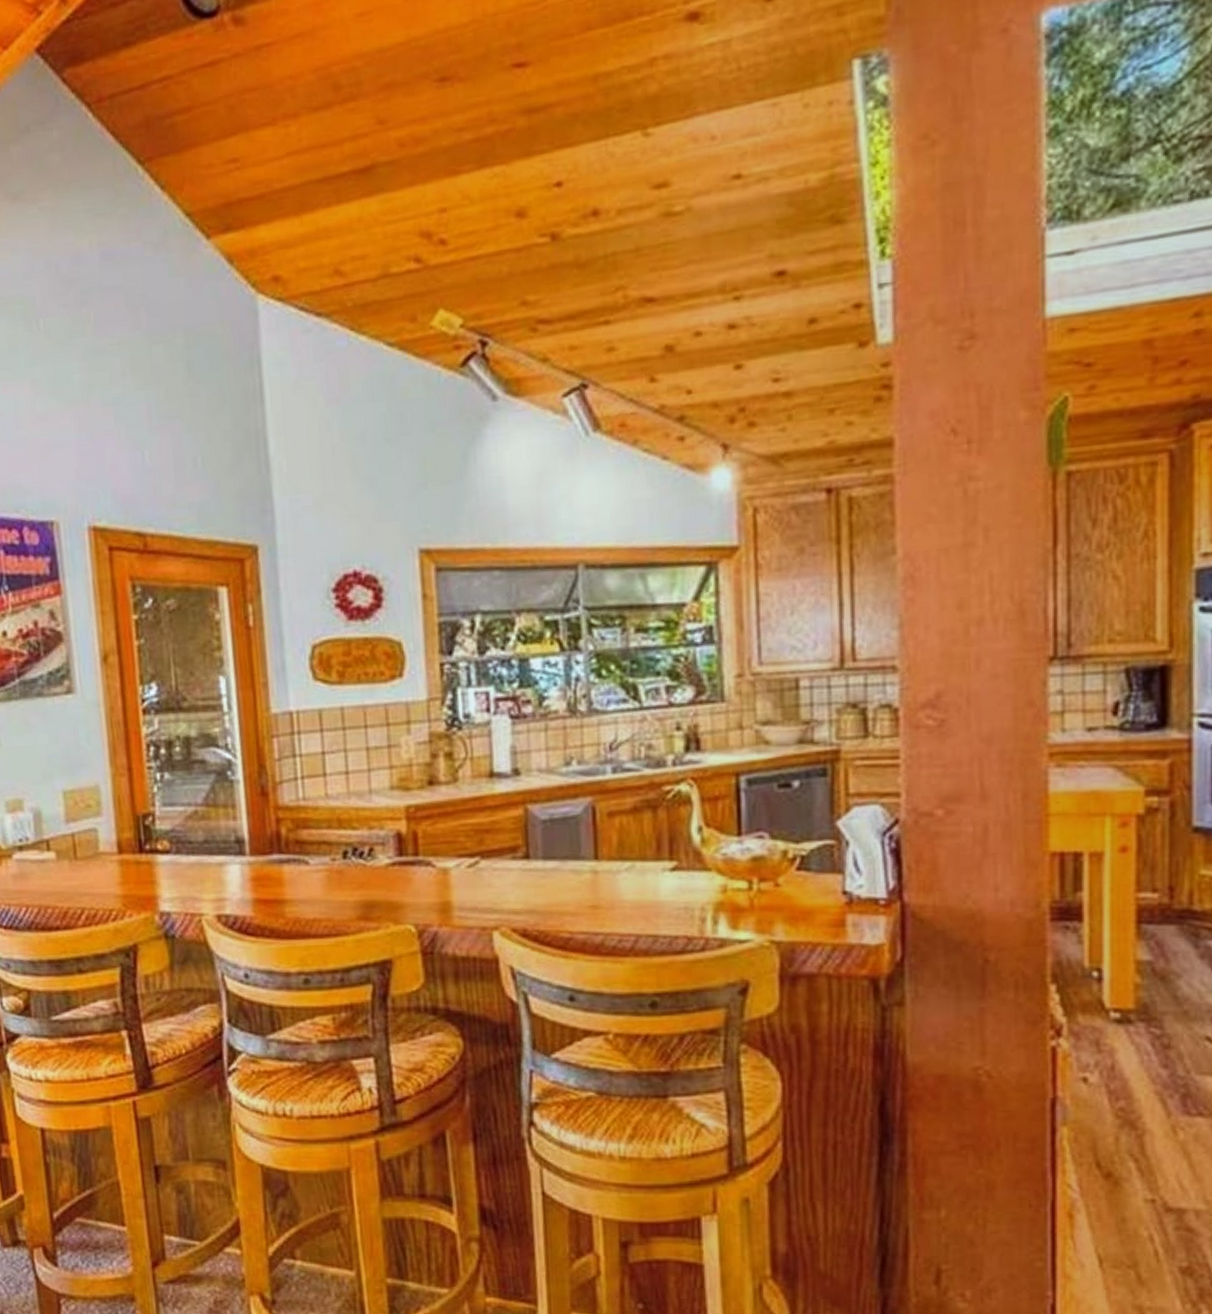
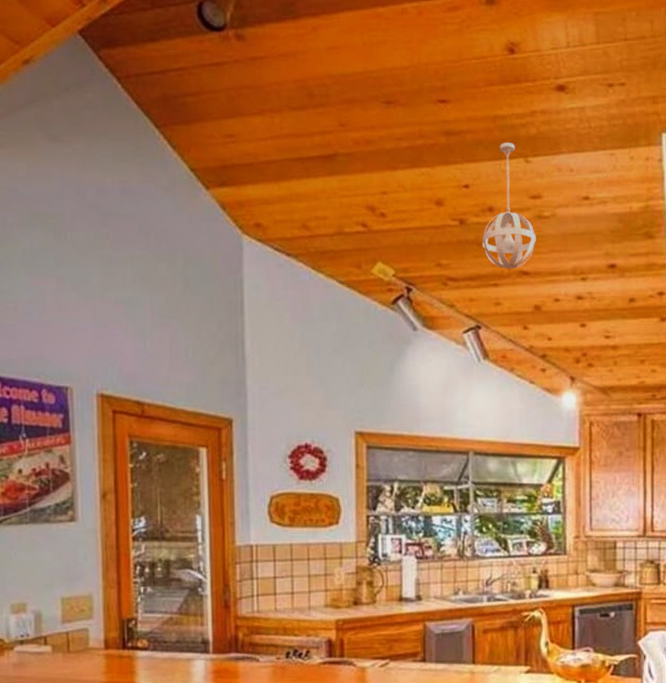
pendant light: none [584,110,664,298] -> present [482,143,536,270]

